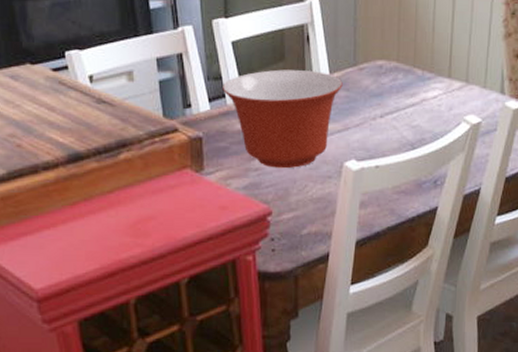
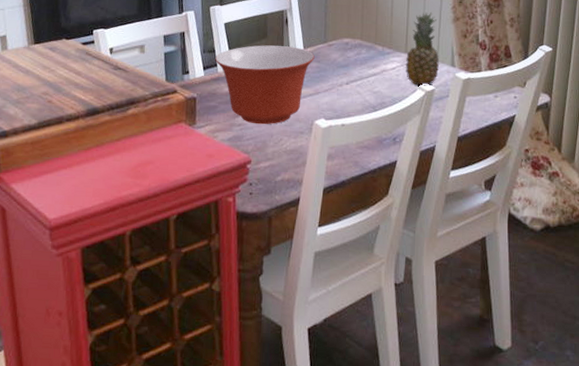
fruit: none [448,26,488,118] -> present [405,12,440,86]

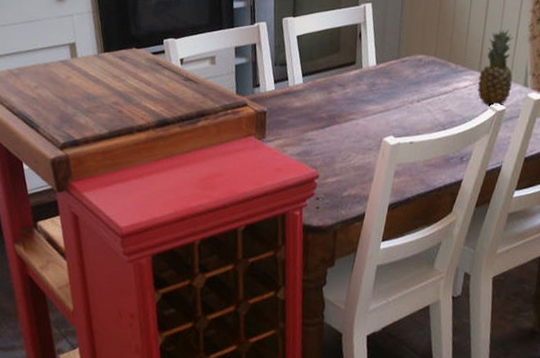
mixing bowl: present [215,45,315,125] -> none [286,59,387,141]

